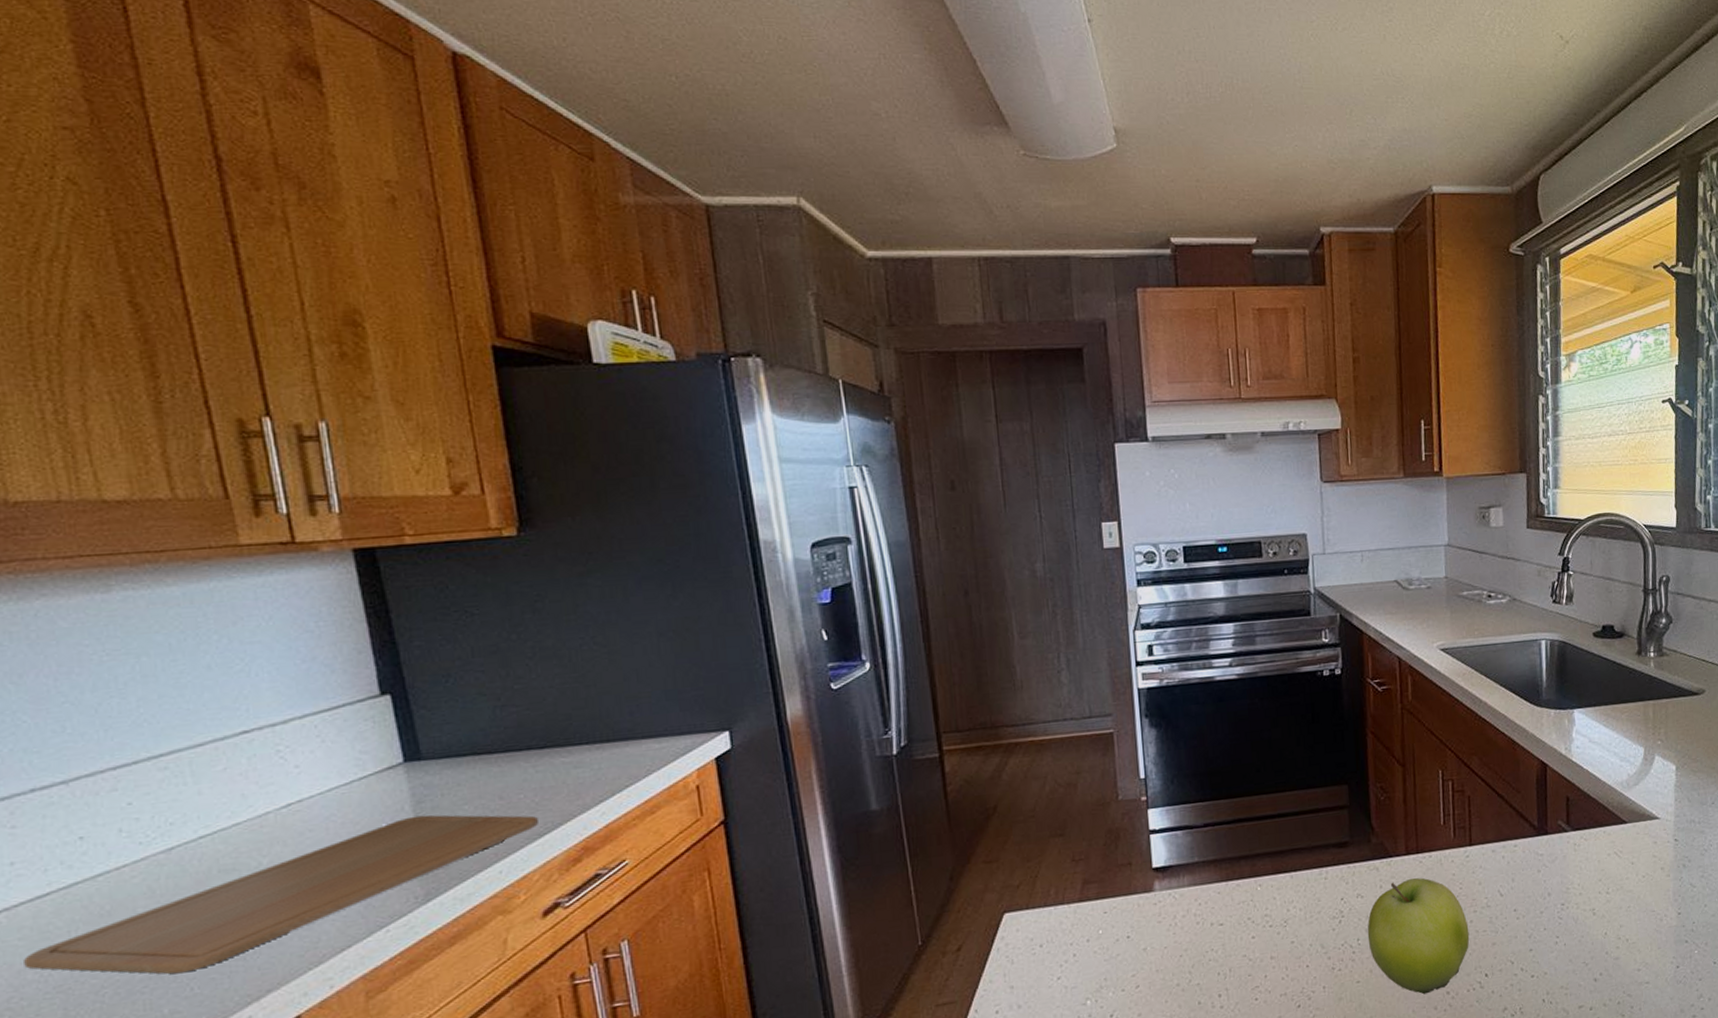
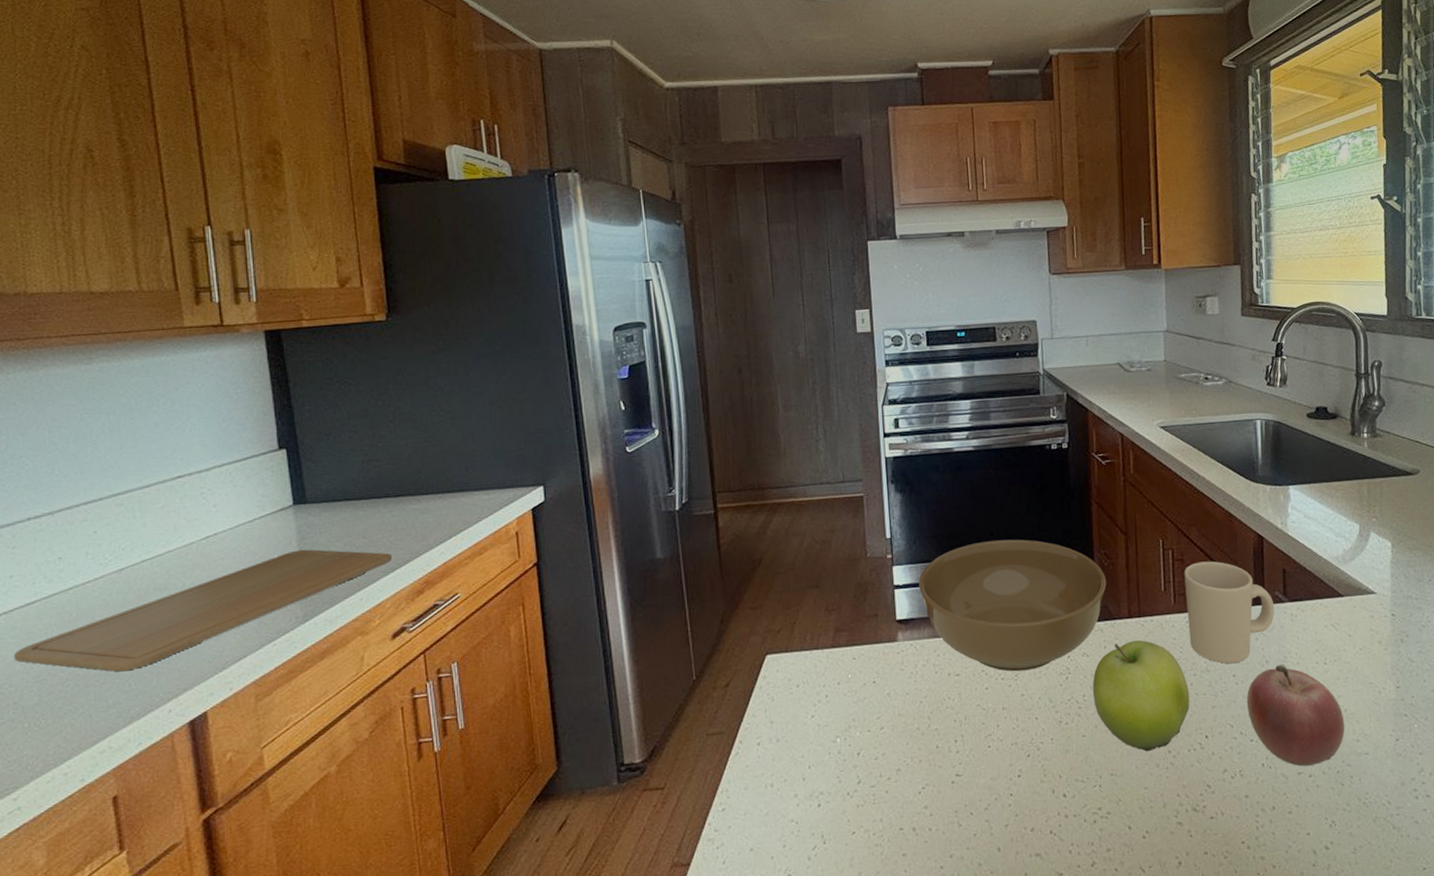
bowl: none [1176,775,1383,918] -> present [918,539,1107,672]
mug: none [1464,791,1558,899] -> present [1184,561,1275,664]
fruit: none [1527,895,1627,1000] -> present [1246,663,1345,766]

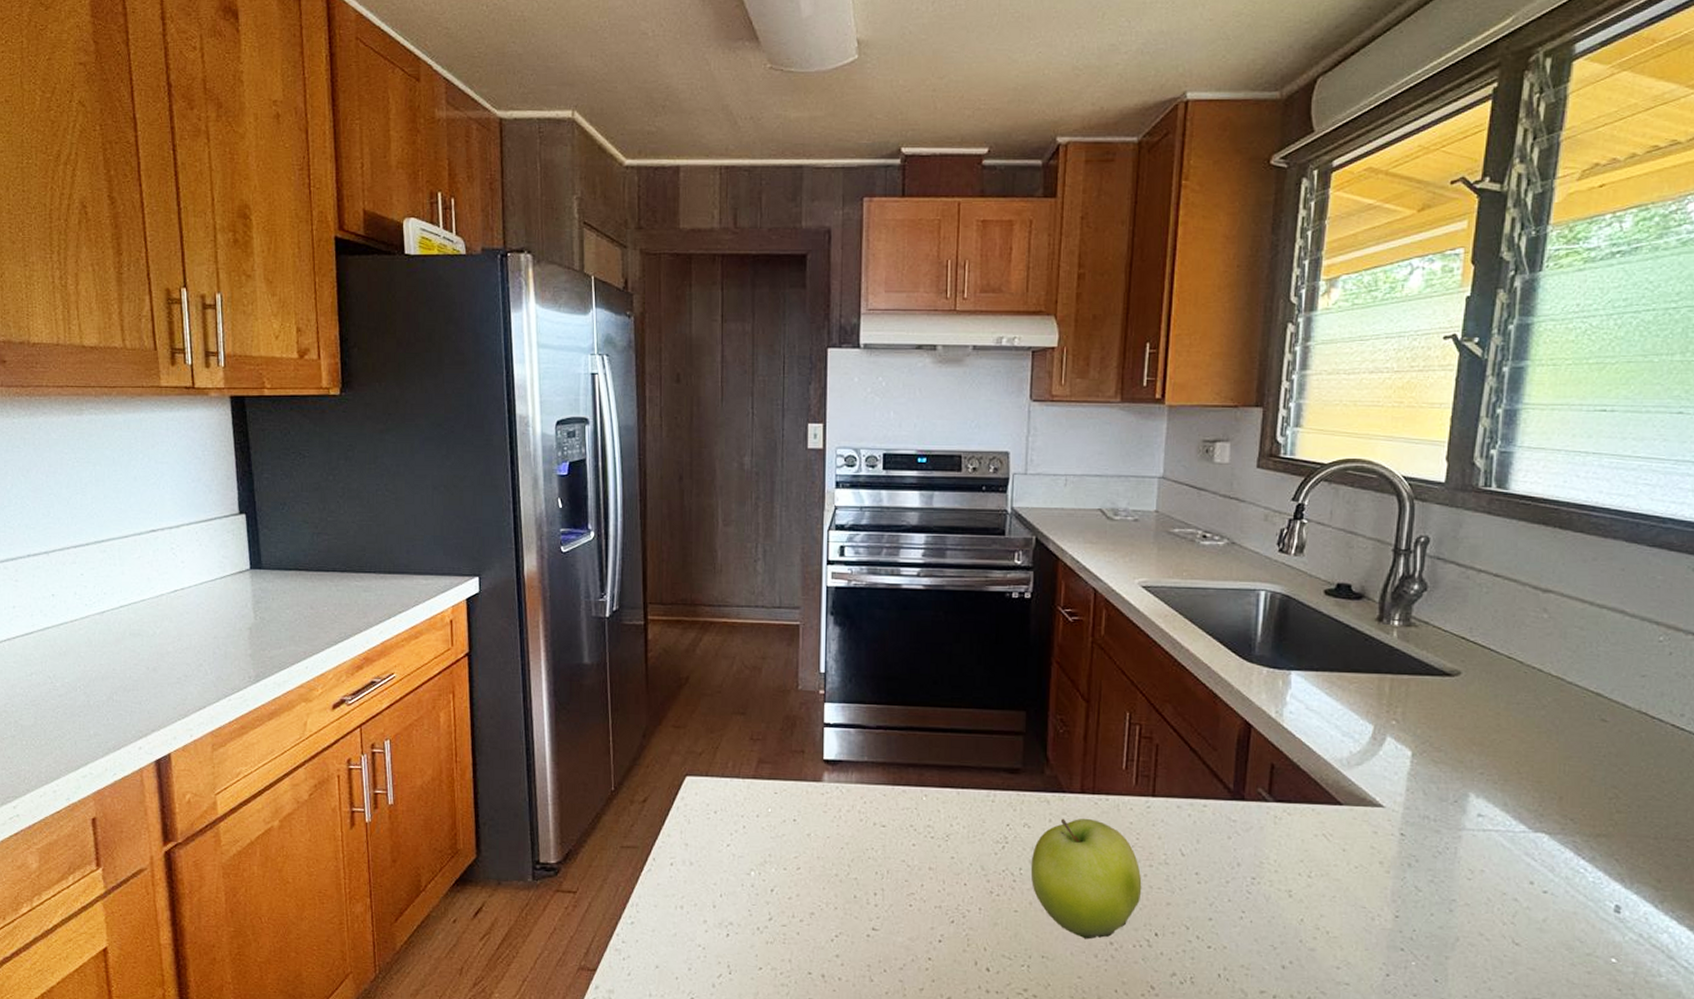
chopping board: present [14,549,392,672] -> none [16,613,335,706]
bowl: present [918,539,1107,672] -> none [850,689,1059,833]
mug: present [1184,561,1275,664] -> none [1149,743,1256,861]
fruit: present [1246,663,1345,766] -> none [1208,869,1325,986]

